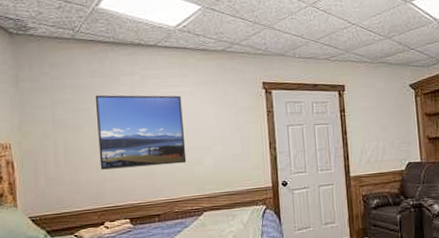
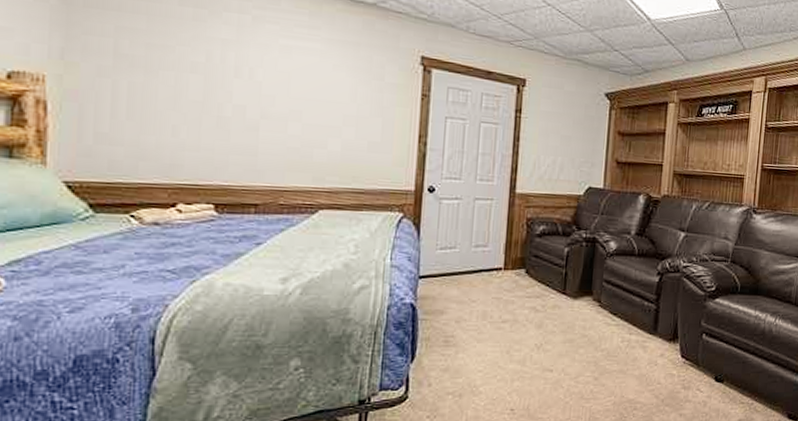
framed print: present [95,95,187,170] -> none [179,30,308,143]

